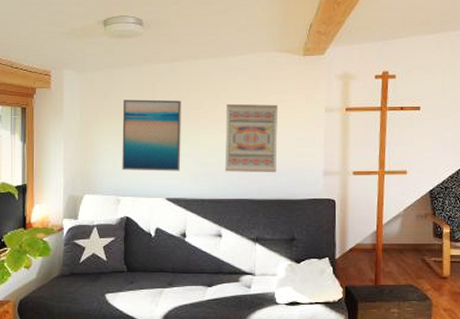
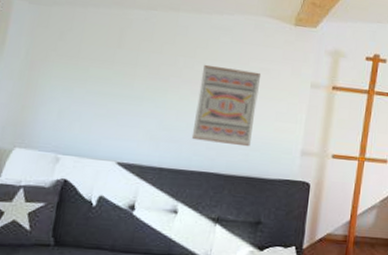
wall art: present [122,99,181,171] -> none [68,43,152,133]

